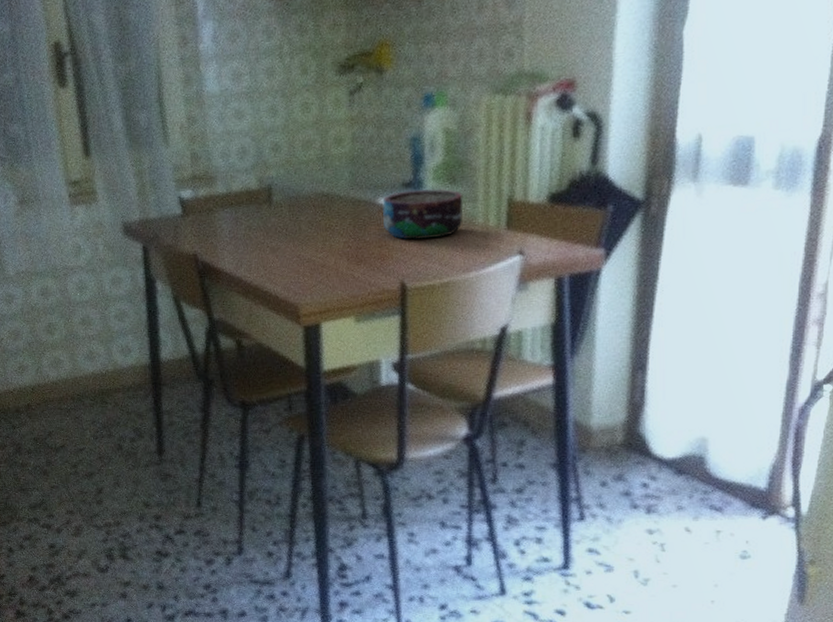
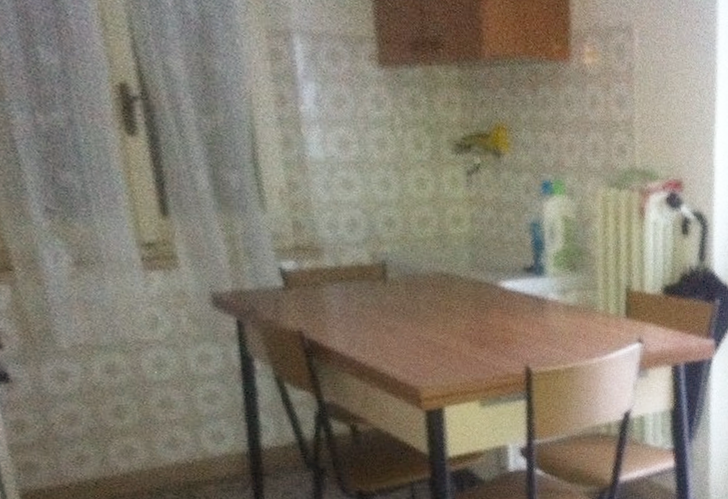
bowl: present [382,189,464,240] -> none [504,275,585,325]

